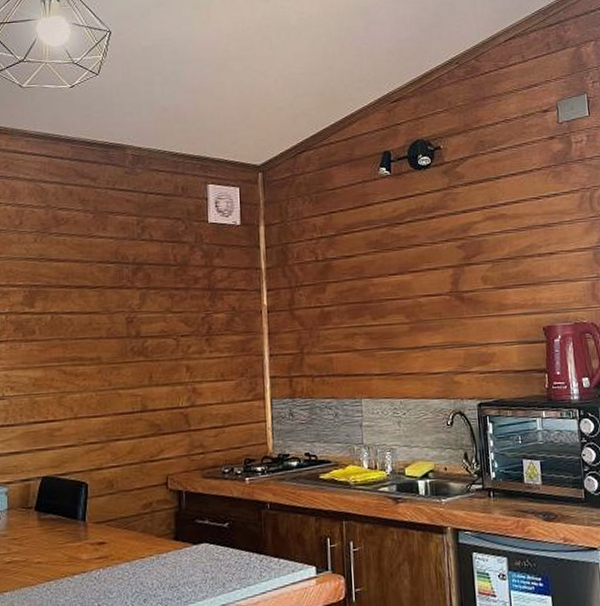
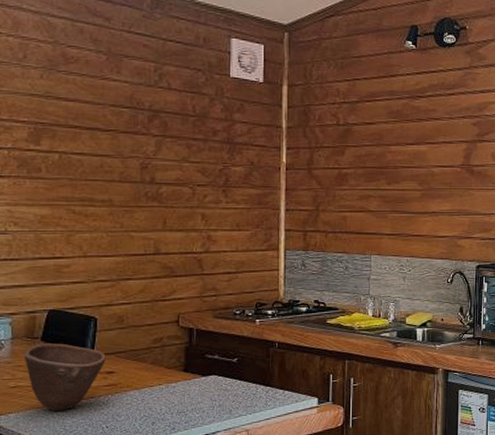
bowl: none [18,512,97,589] -> present [23,343,106,412]

